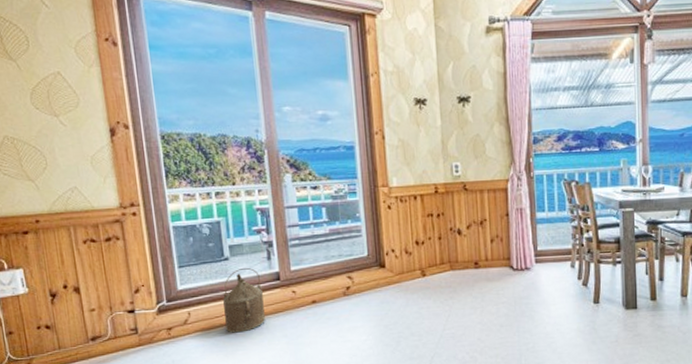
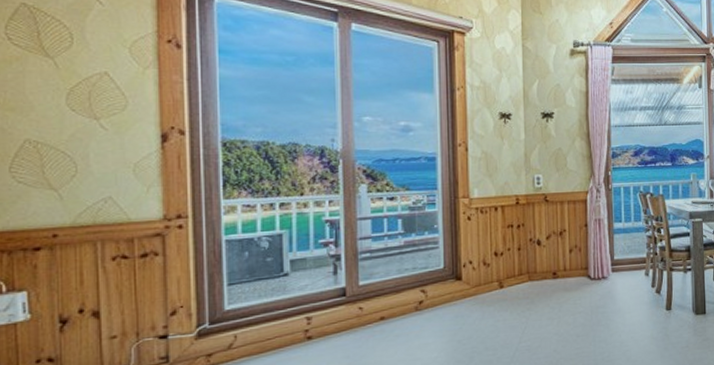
watering can: present [223,267,265,333] -> none [278,283,325,357]

